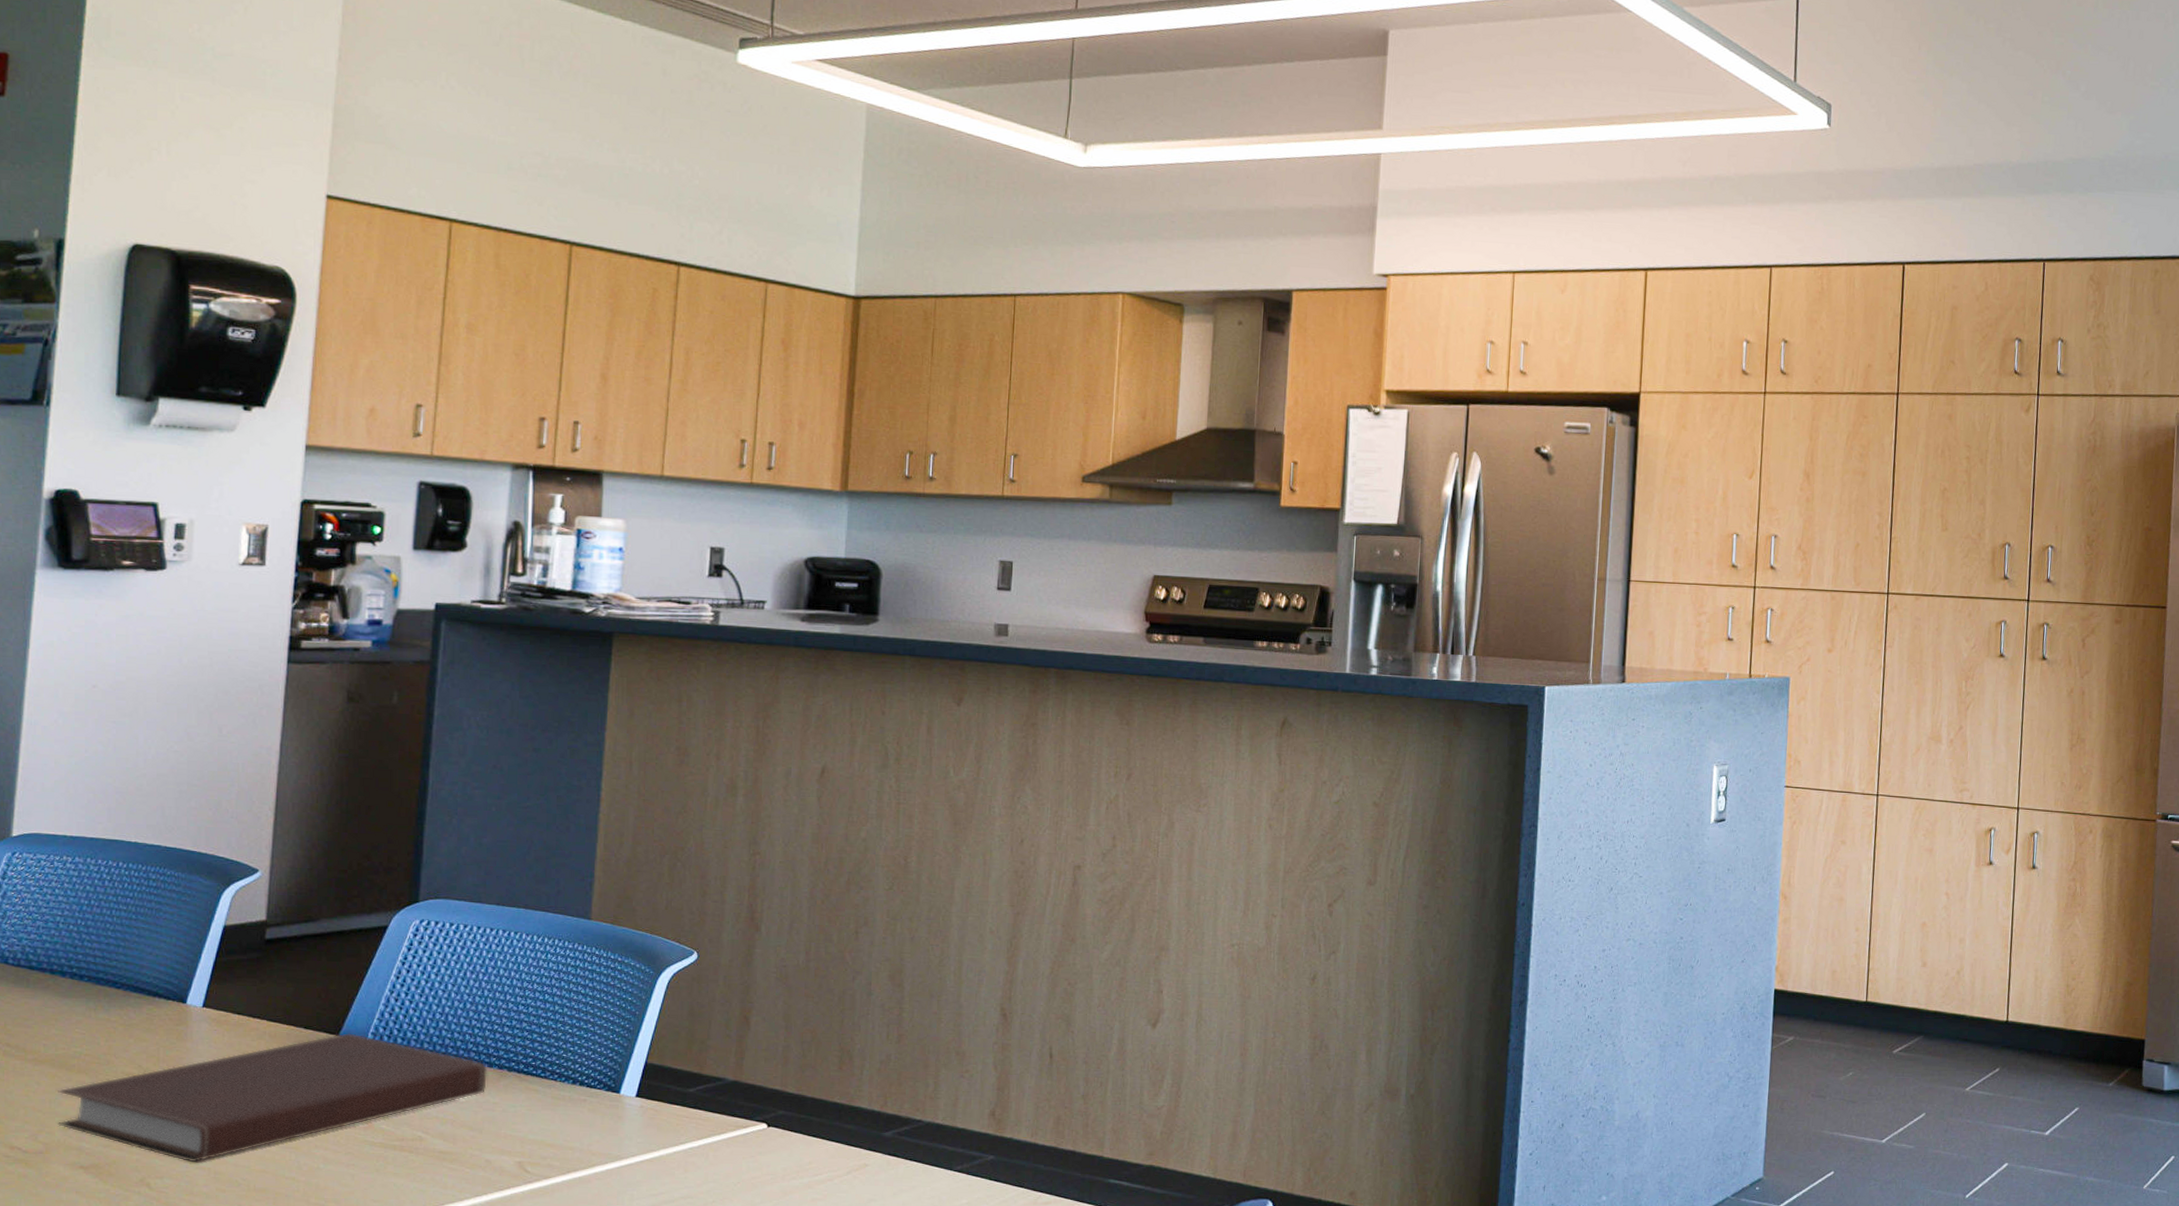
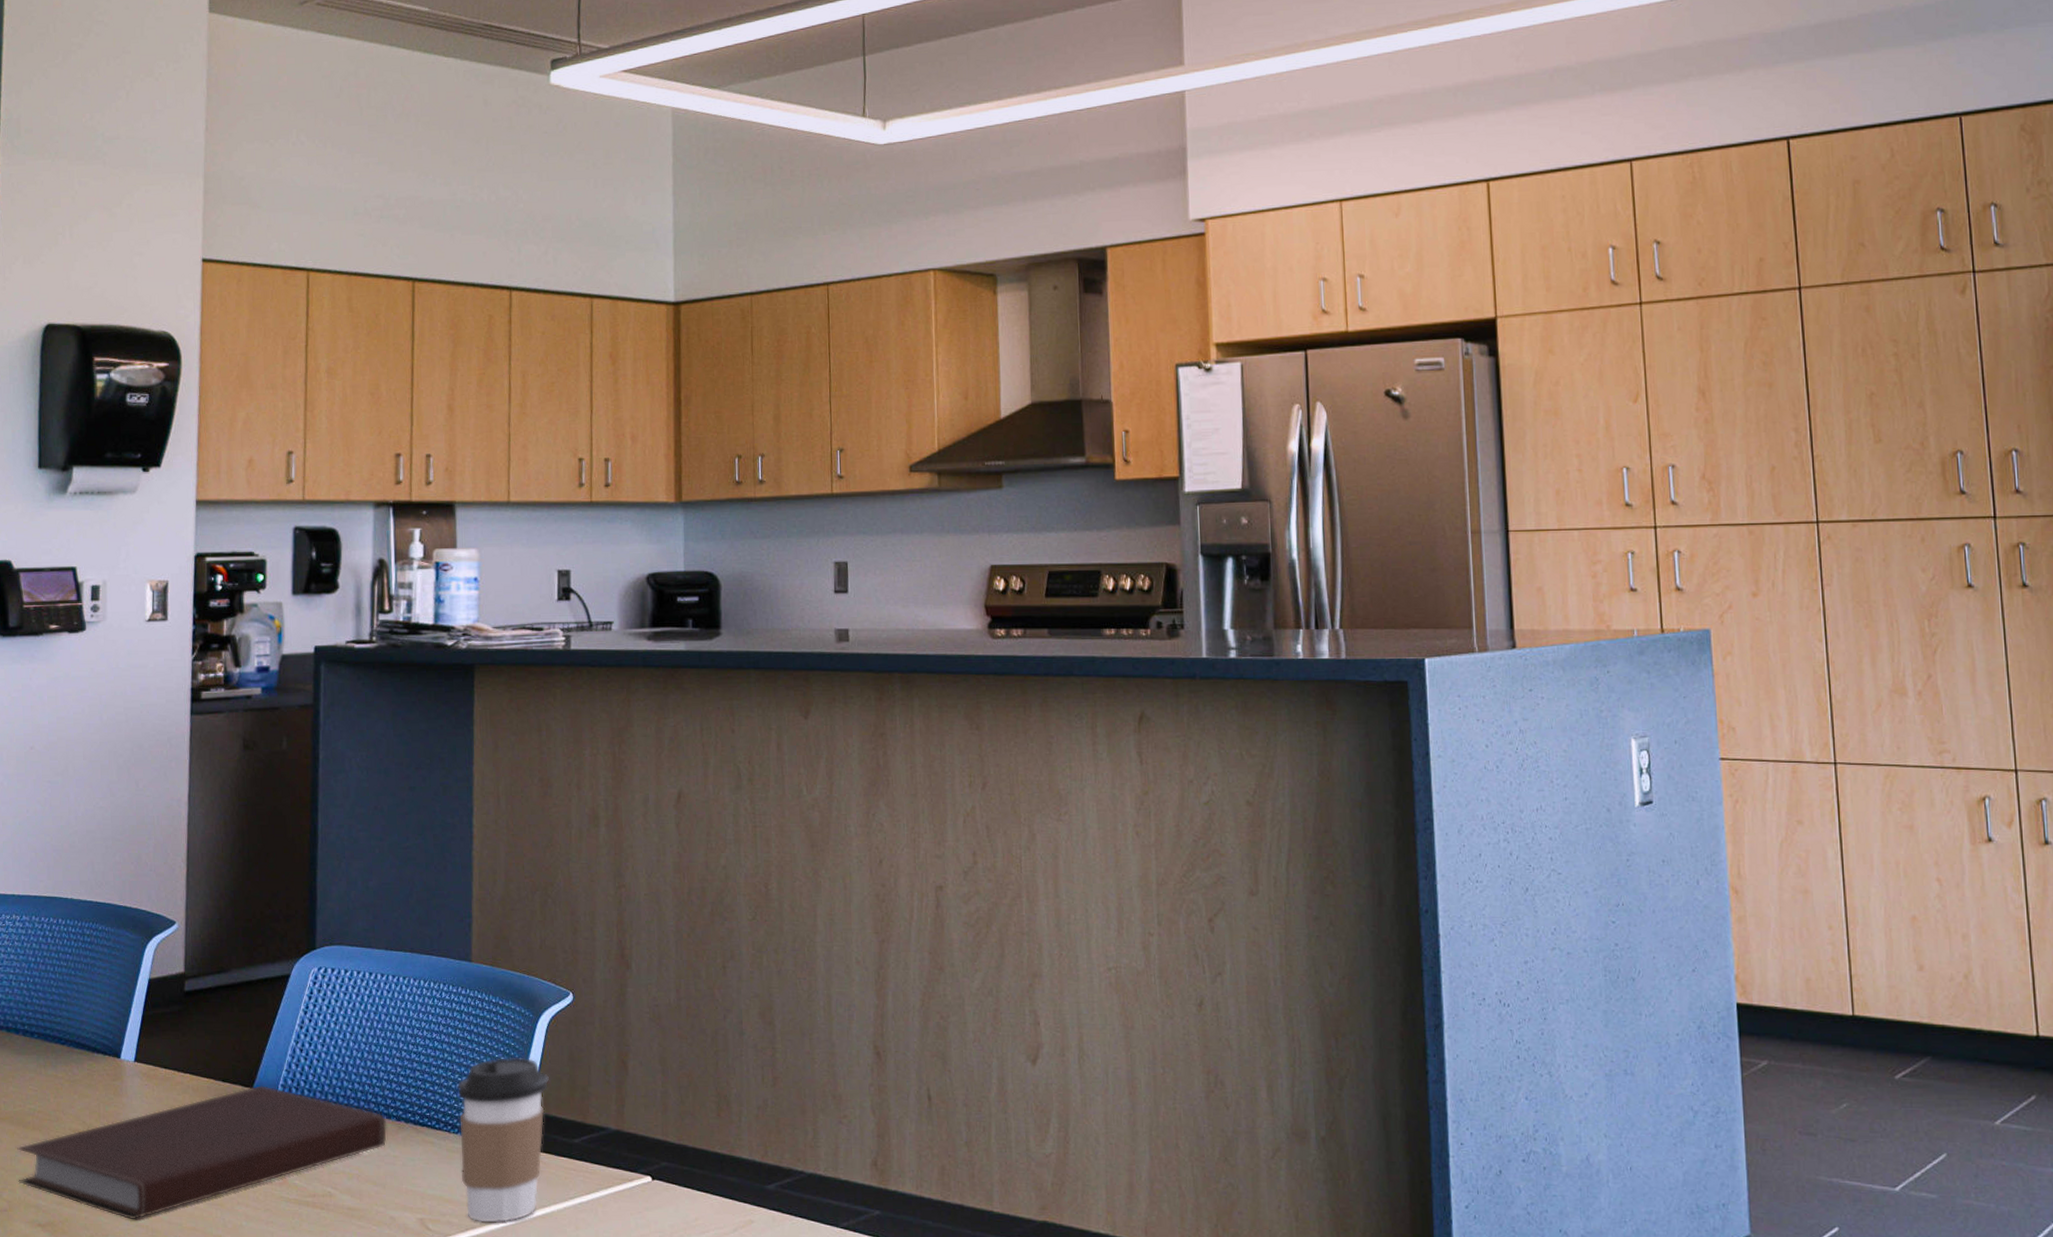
coffee cup: none [565,1011,668,1166] -> present [457,1057,550,1223]

